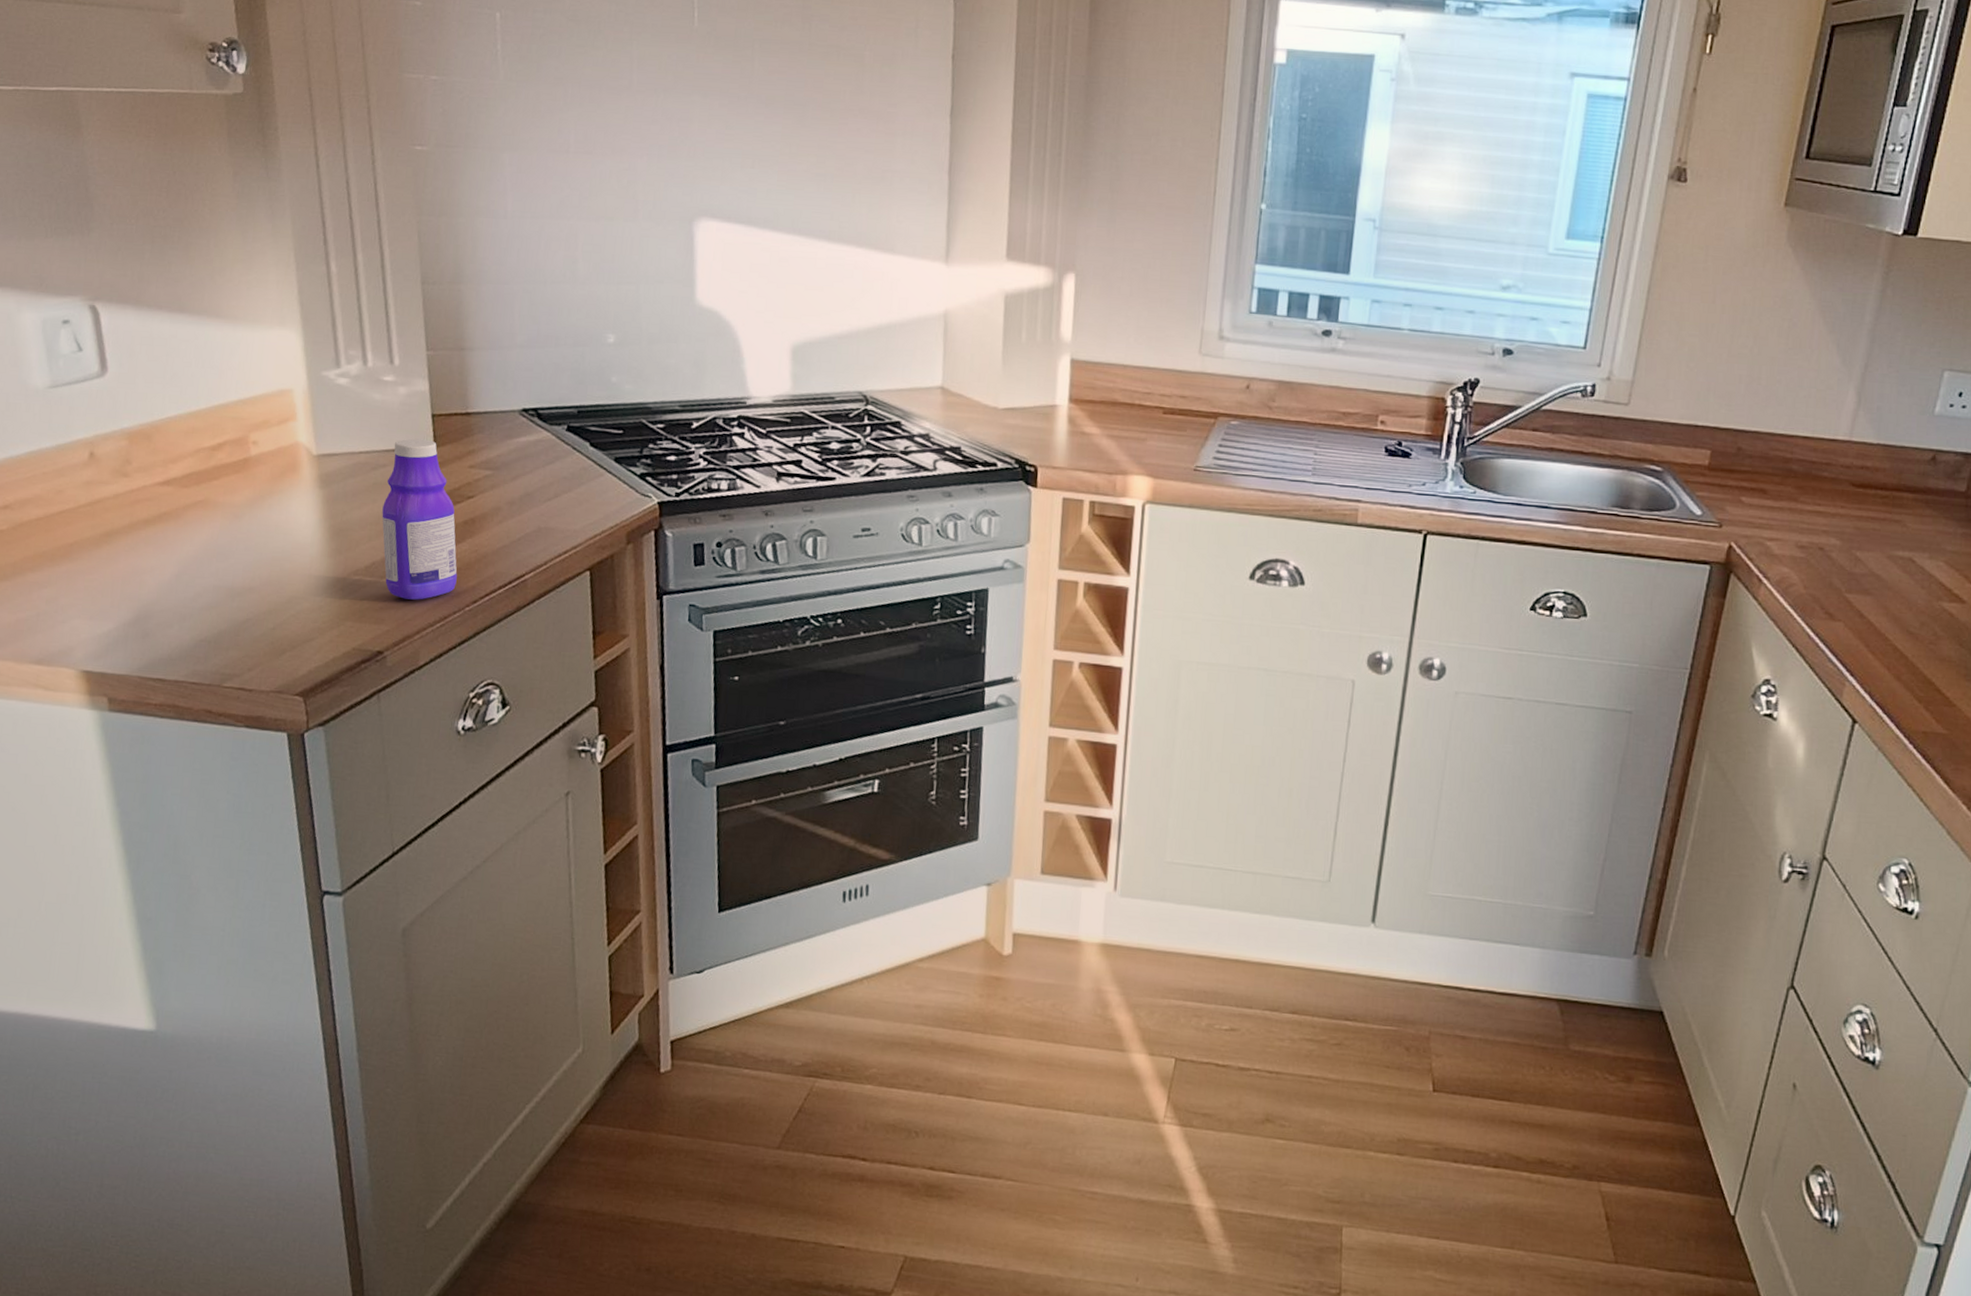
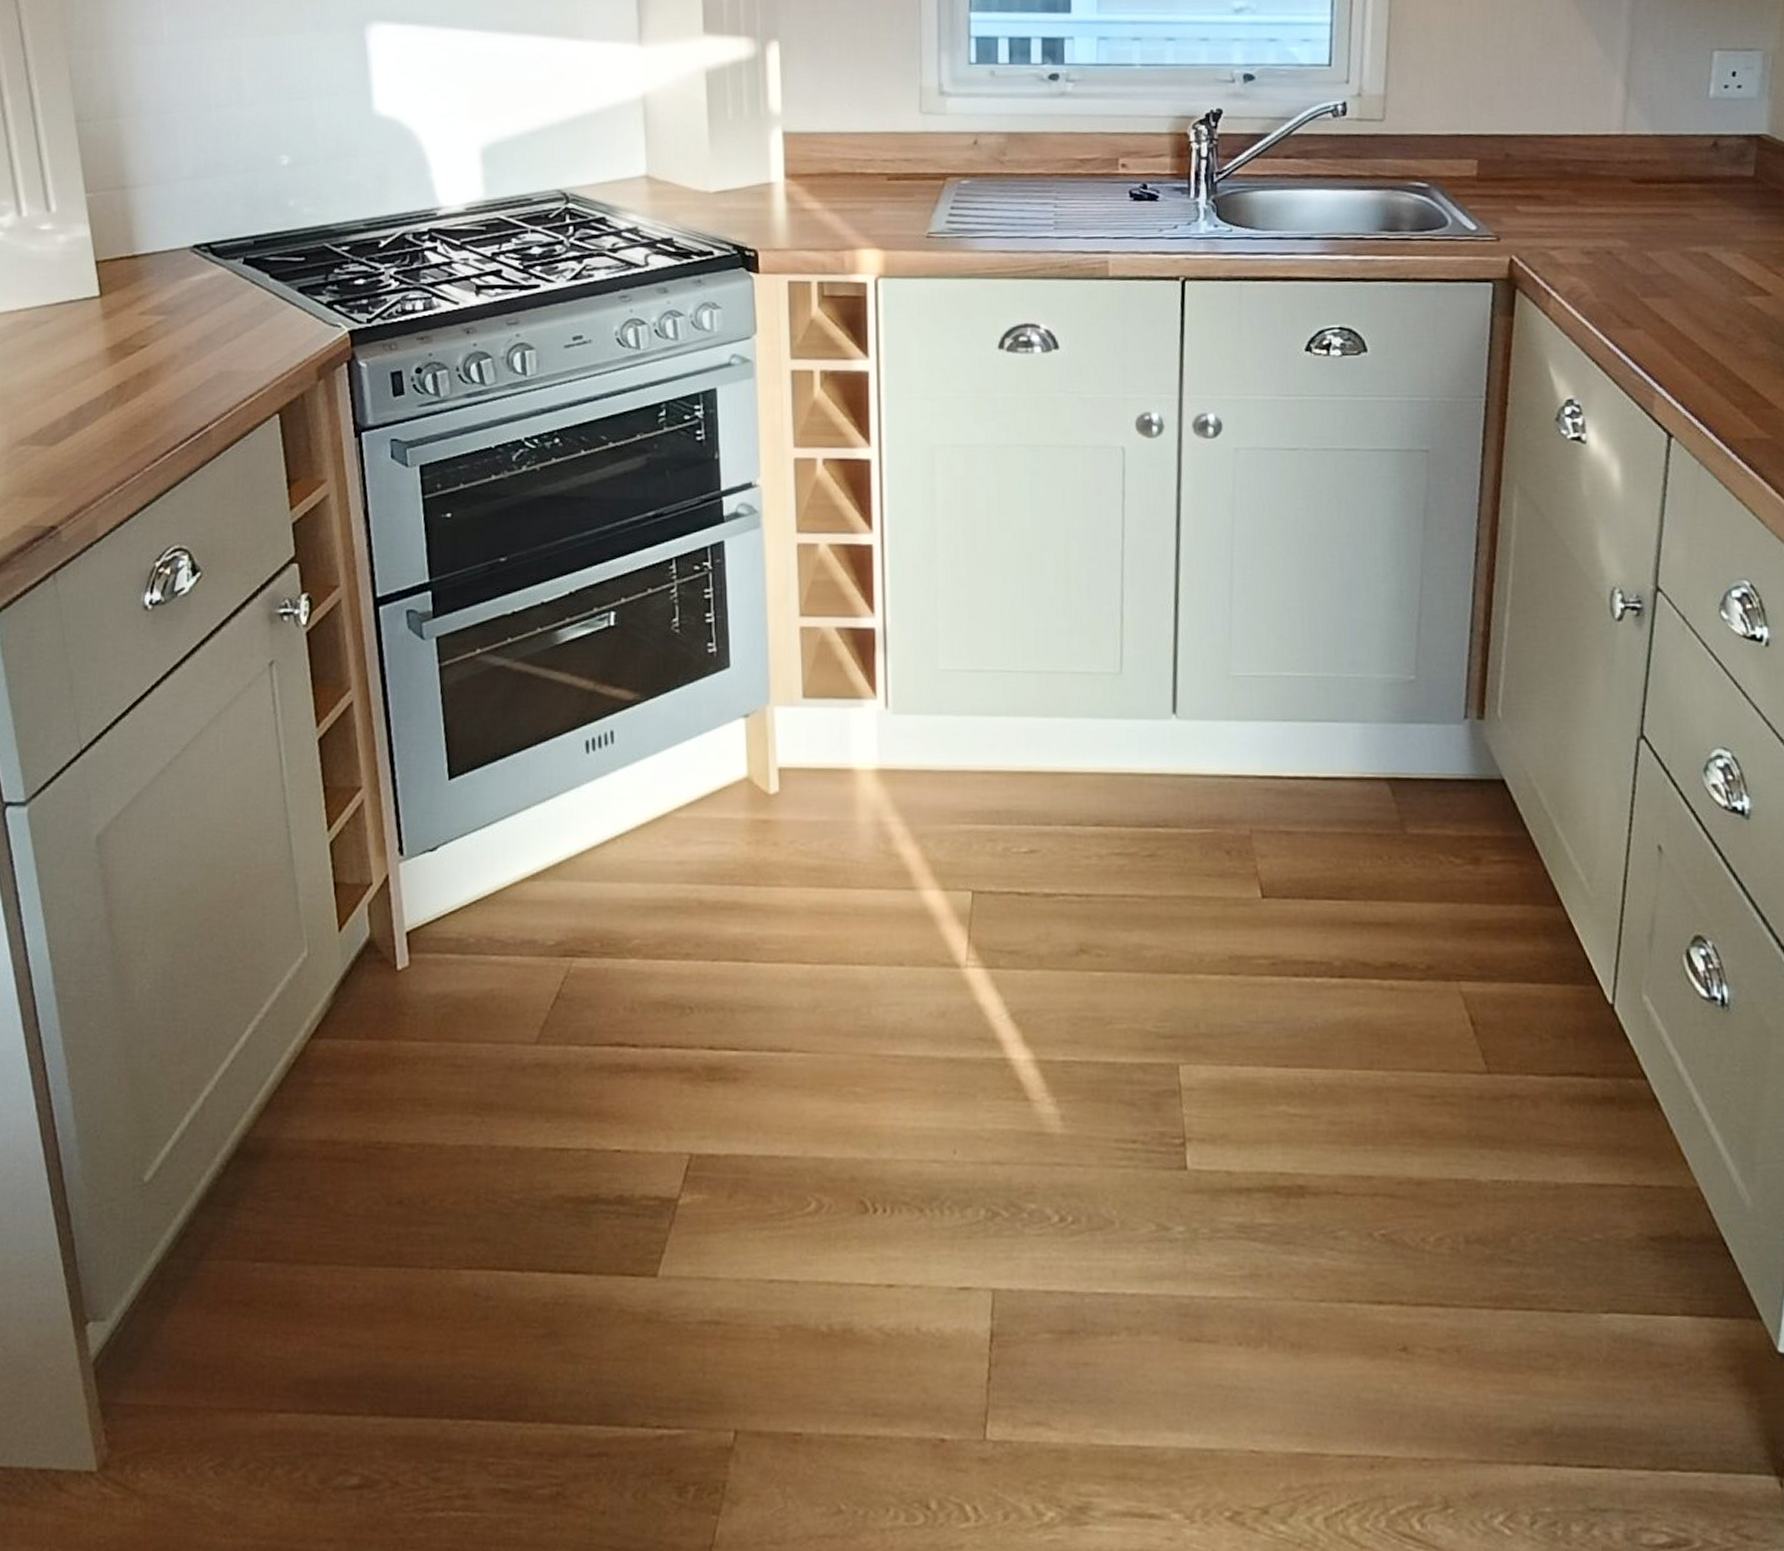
bottle: present [381,438,457,600] -> none [47,289,134,466]

